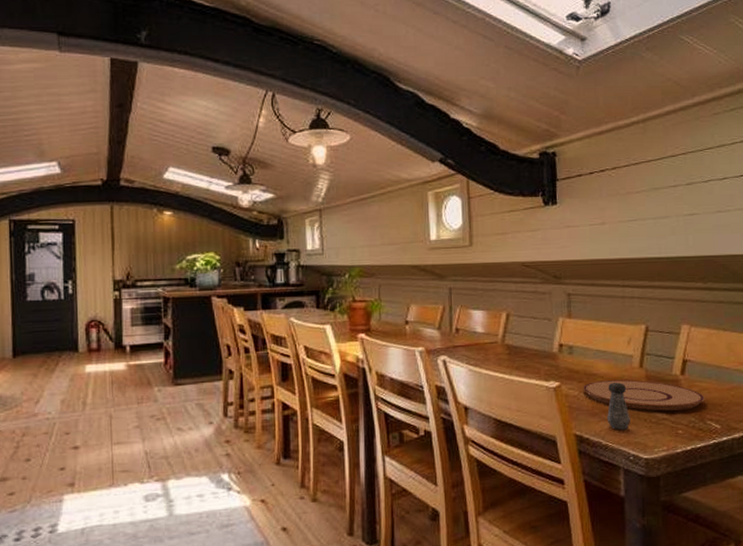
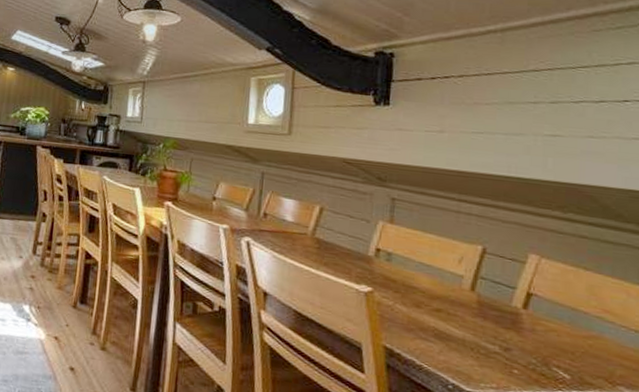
plate: present [582,380,705,411] -> none [398,295,552,349]
salt shaker: present [607,382,630,430] -> none [425,300,453,355]

